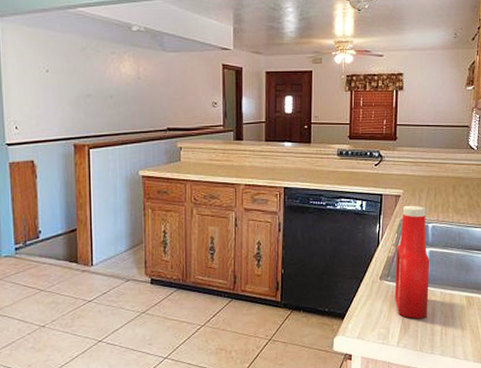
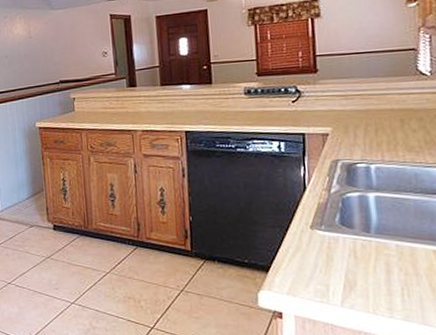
ketchup bottle: present [395,205,430,319] -> none [329,144,381,276]

